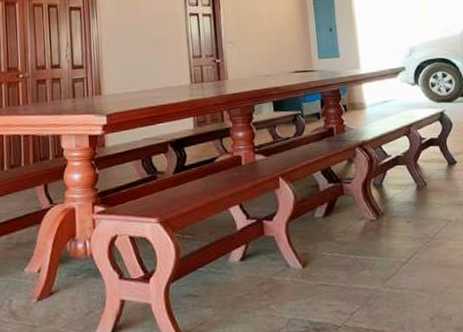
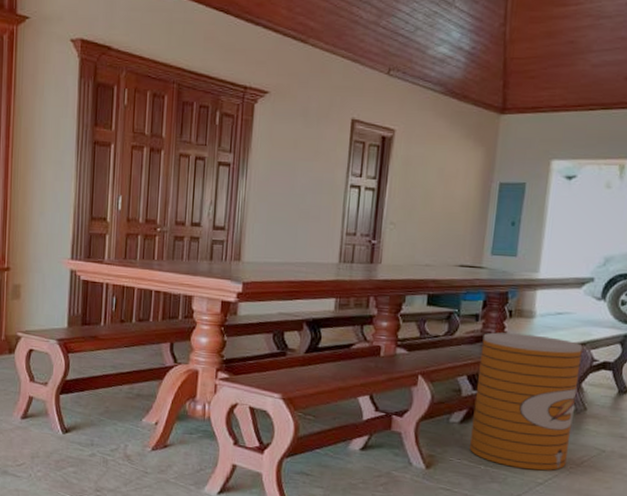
cooler: none [327,123,422,251] -> present [470,332,583,471]

